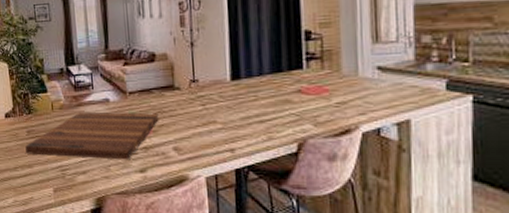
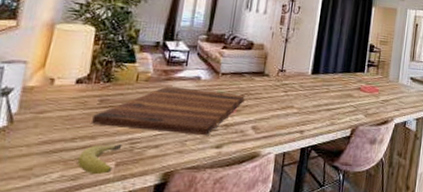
fruit: none [23,172,55,199] -> present [77,144,123,174]

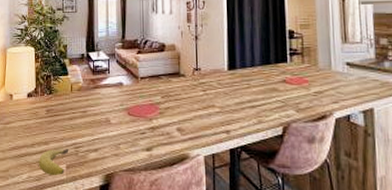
cutting board: present [92,86,245,136] -> none [44,94,166,139]

